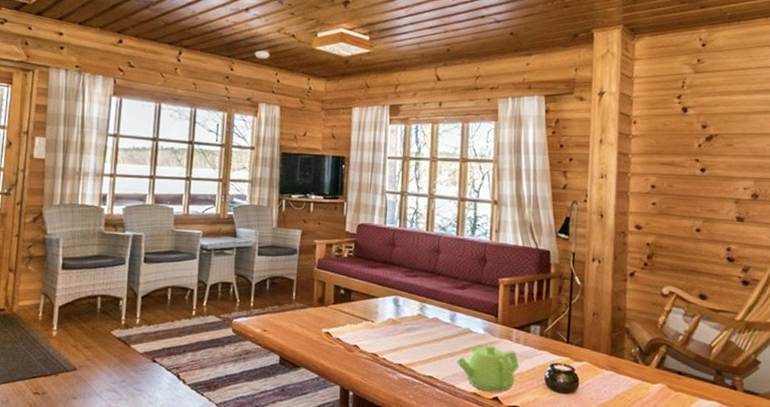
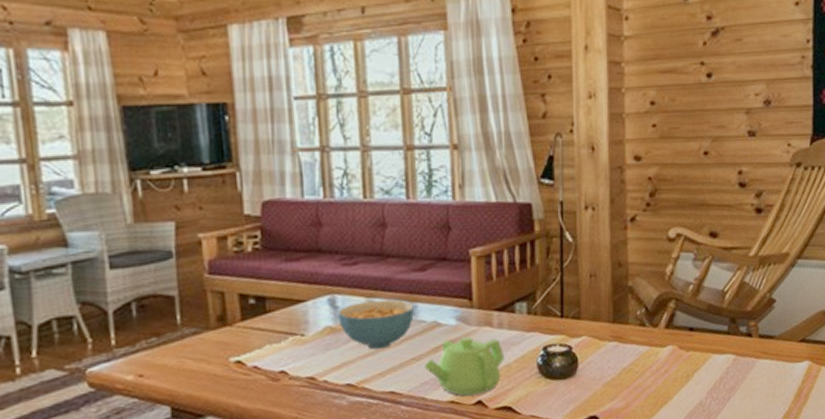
cereal bowl: none [398,304,455,343] -> present [338,299,415,350]

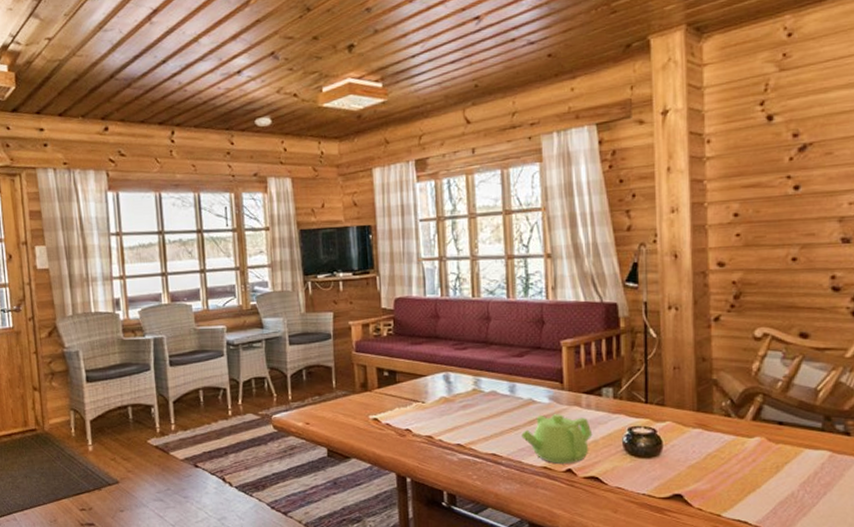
cereal bowl: present [338,299,415,350] -> none [451,378,514,419]

